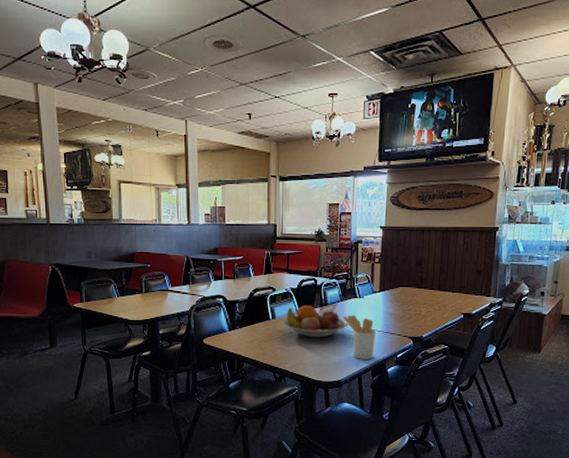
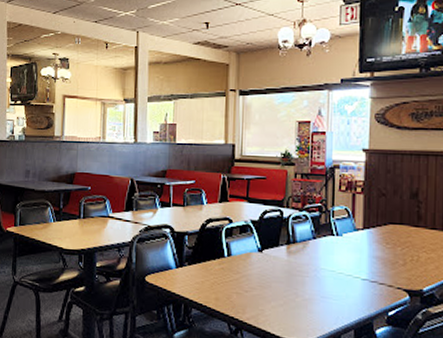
fruit bowl: present [282,305,348,338] -> none [240,242,323,284]
utensil holder: present [344,315,376,360] -> none [317,256,359,316]

